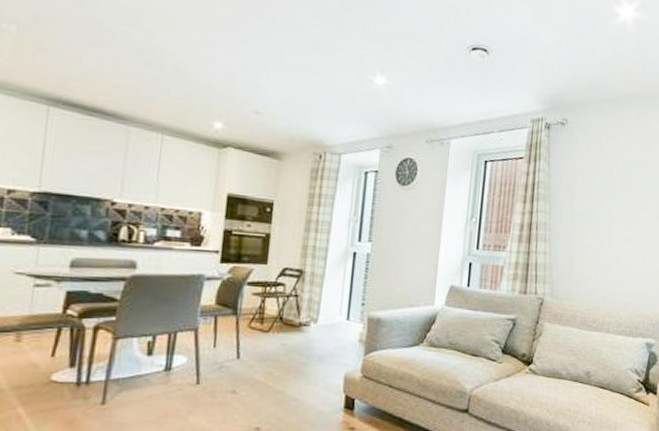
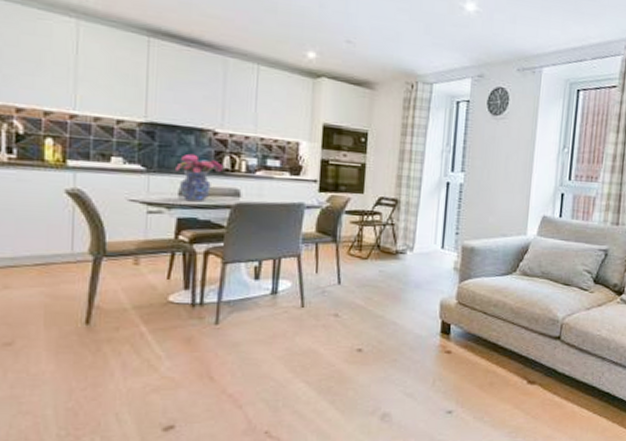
flower arrangement: none [68,224,121,275] -> present [176,153,224,202]

